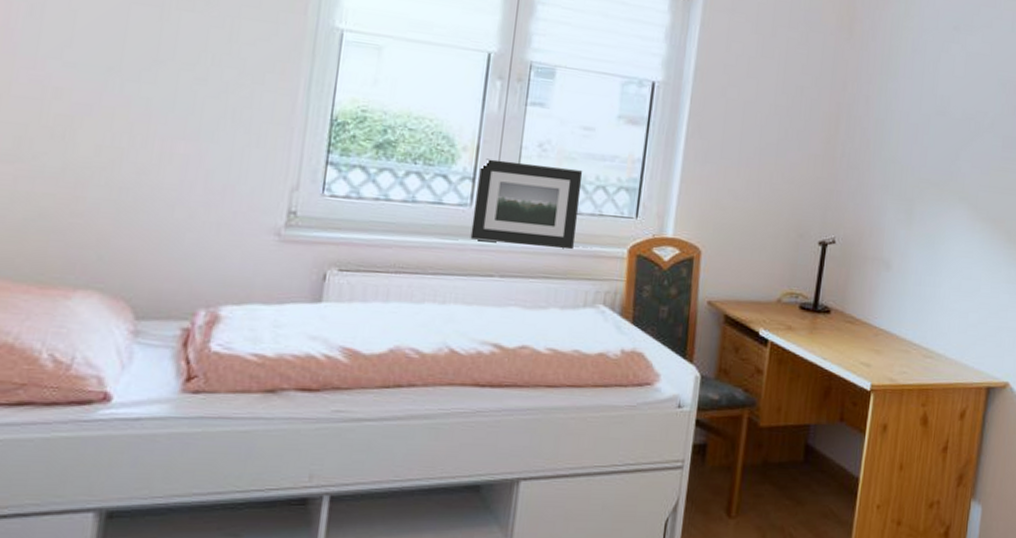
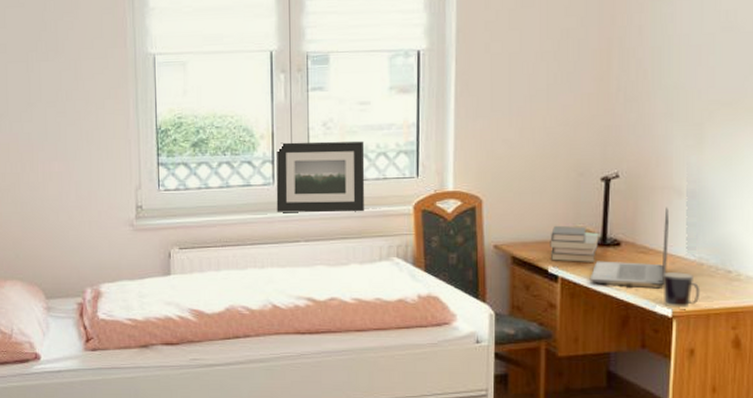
books: none [763,286,812,328] -> present [550,225,599,262]
laptop computer: none [798,278,877,361] -> present [589,207,669,289]
mug: none [864,344,898,383] -> present [663,271,700,309]

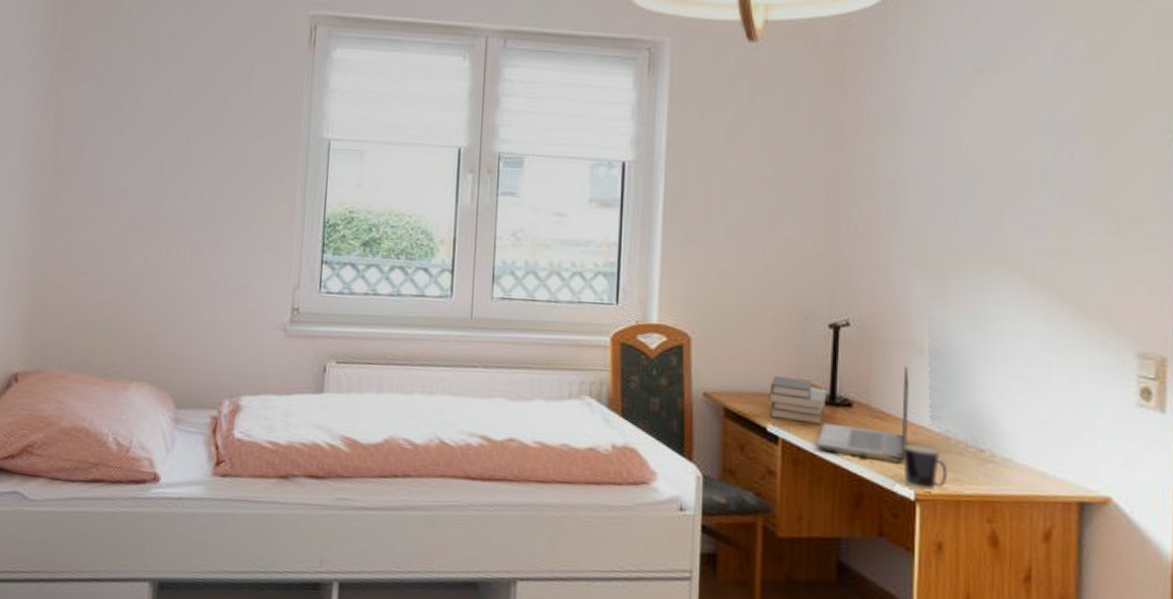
picture frame: present [276,141,365,213] -> none [452,250,558,339]

